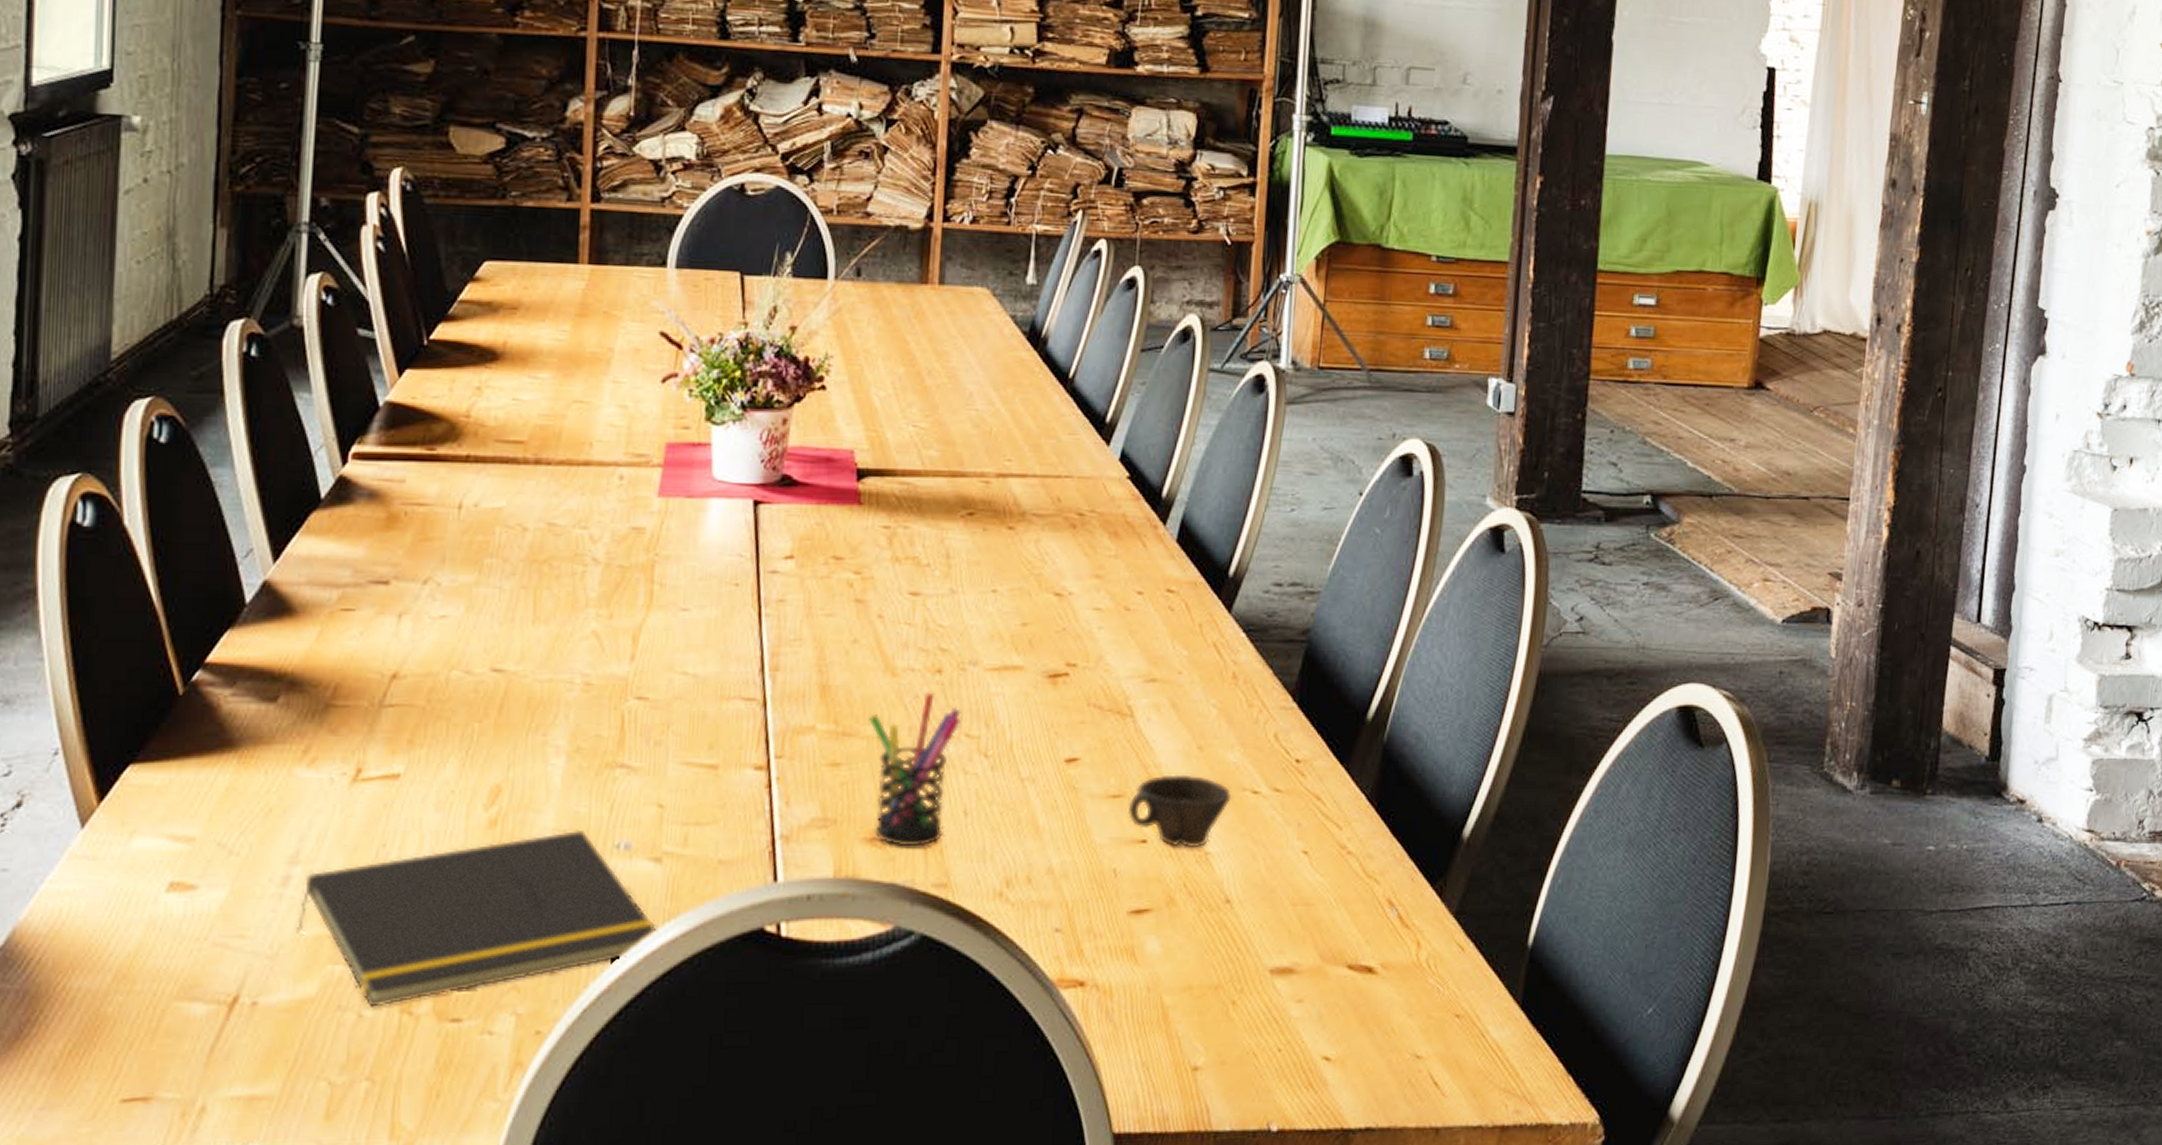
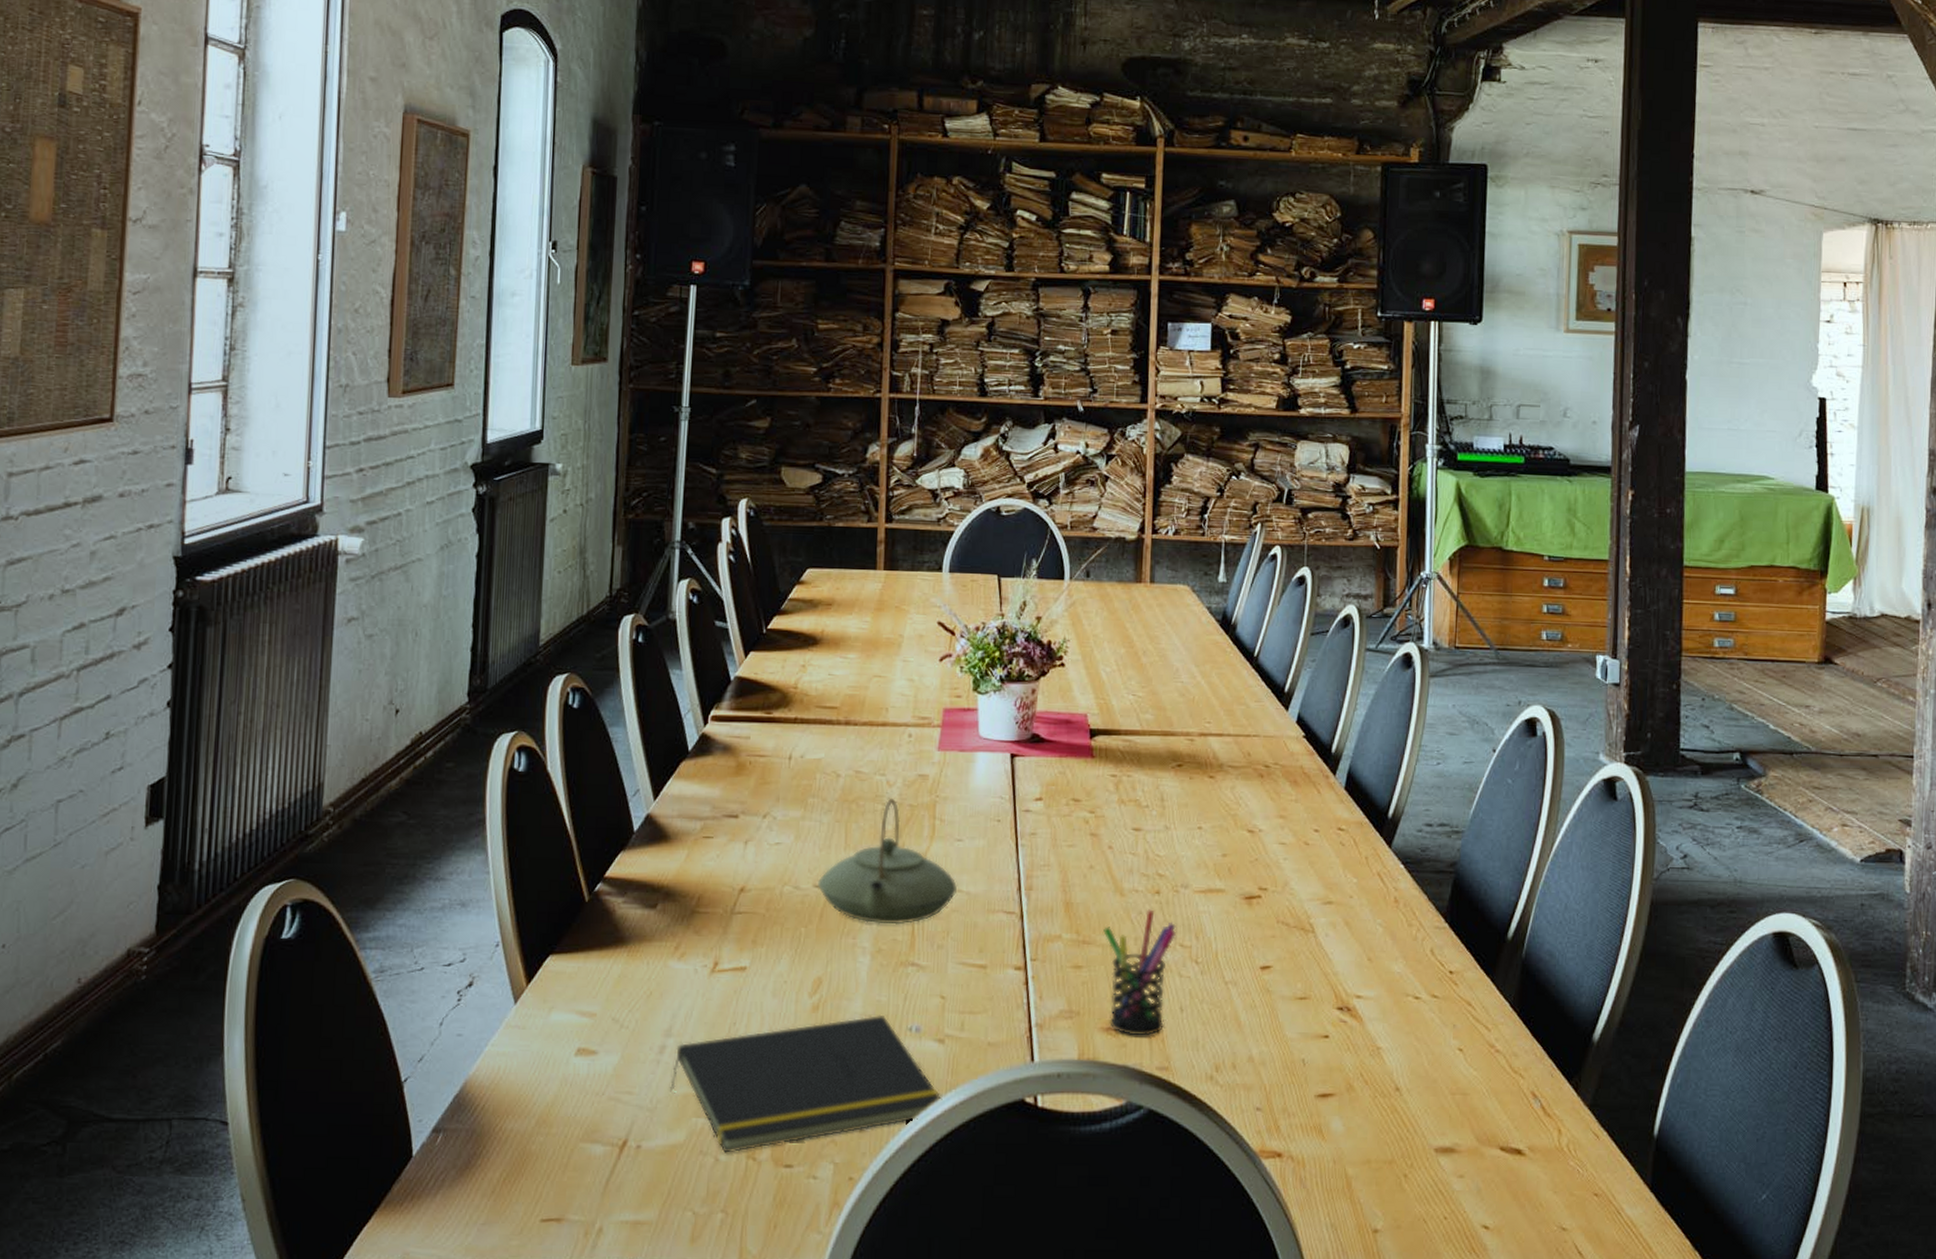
teapot: none [495,558,682,717] -> present [817,799,958,925]
cup: present [1127,774,1232,849] -> none [1312,981,1398,1044]

